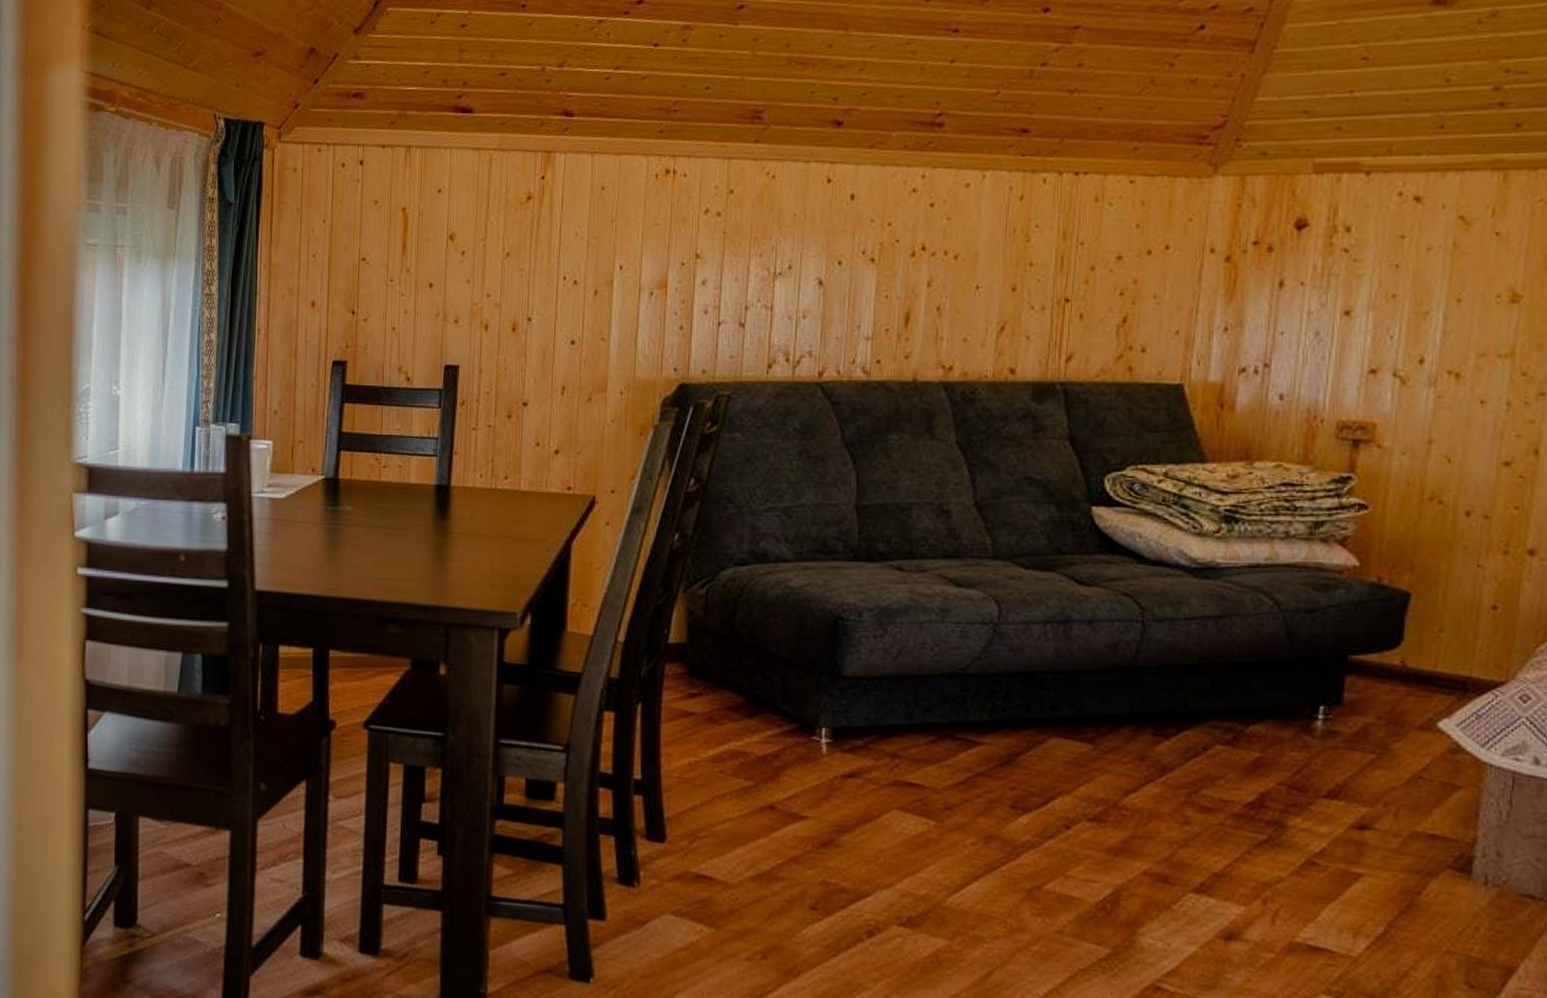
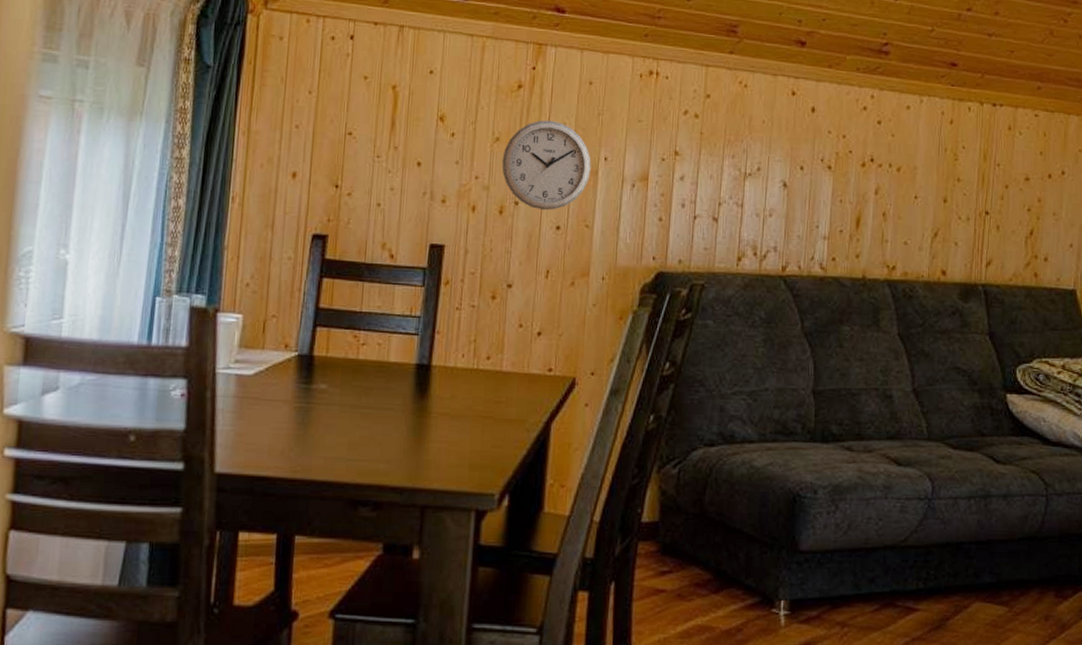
wall clock: none [513,230,606,325] -> present [501,120,591,211]

